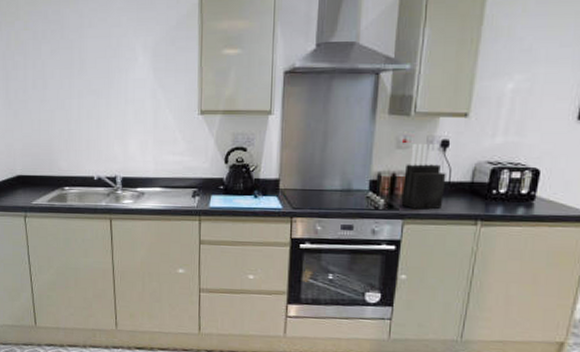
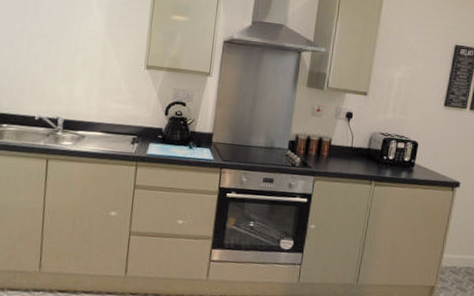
knife block: present [401,144,446,210] -> none [313,113,350,169]

